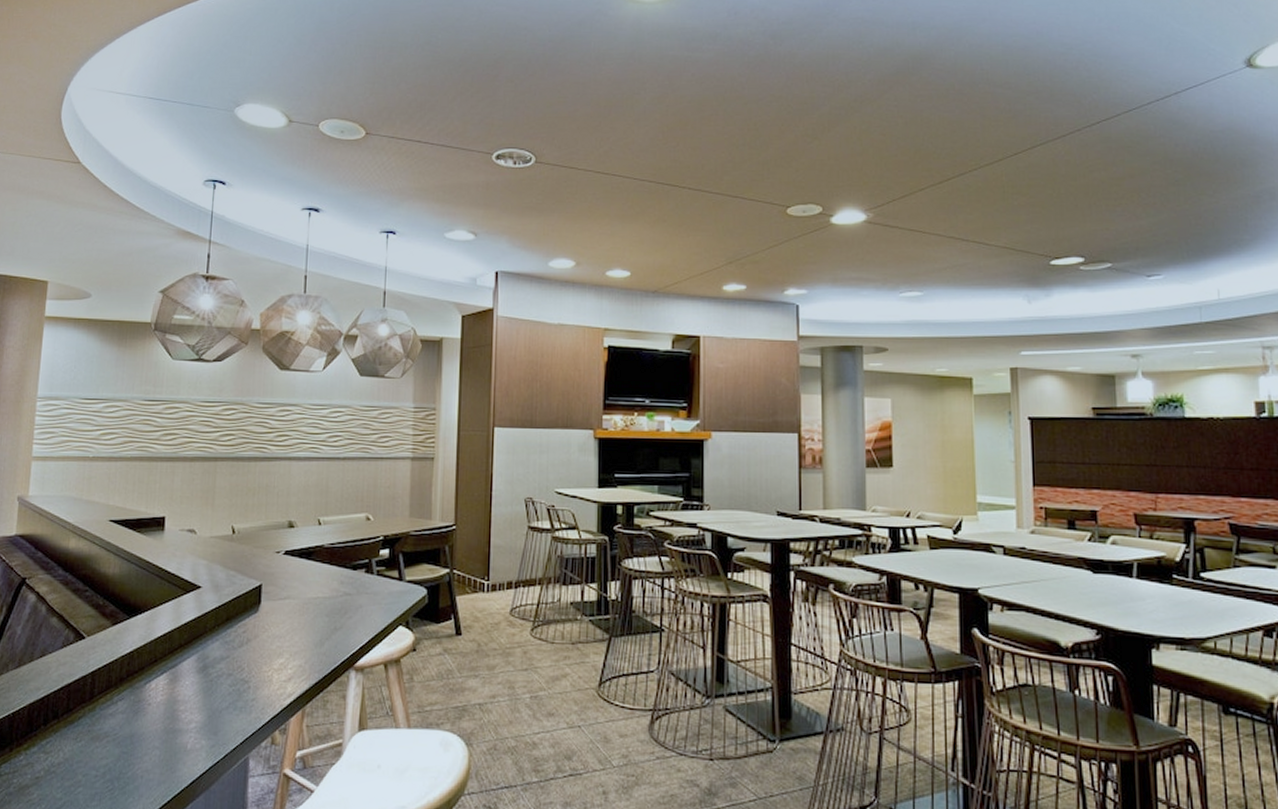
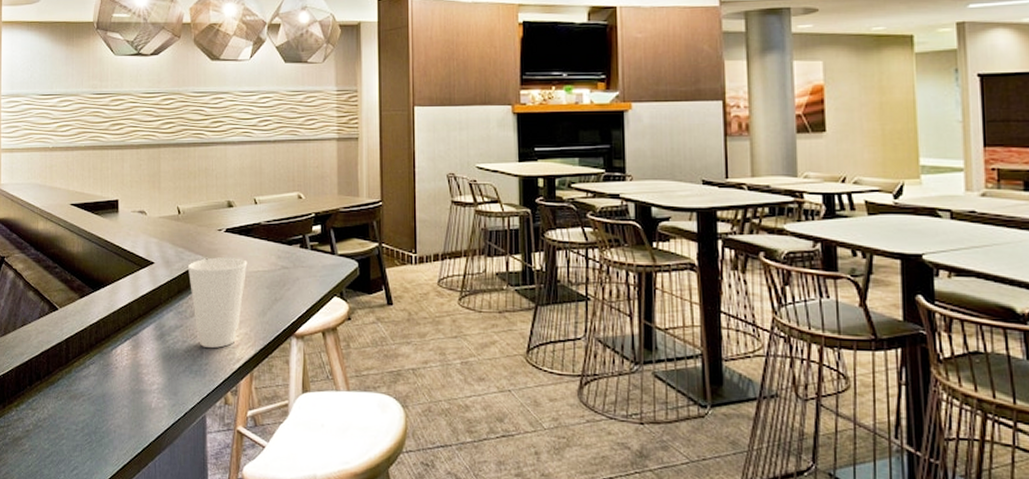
cup: none [238,582,307,682] -> present [187,257,248,348]

